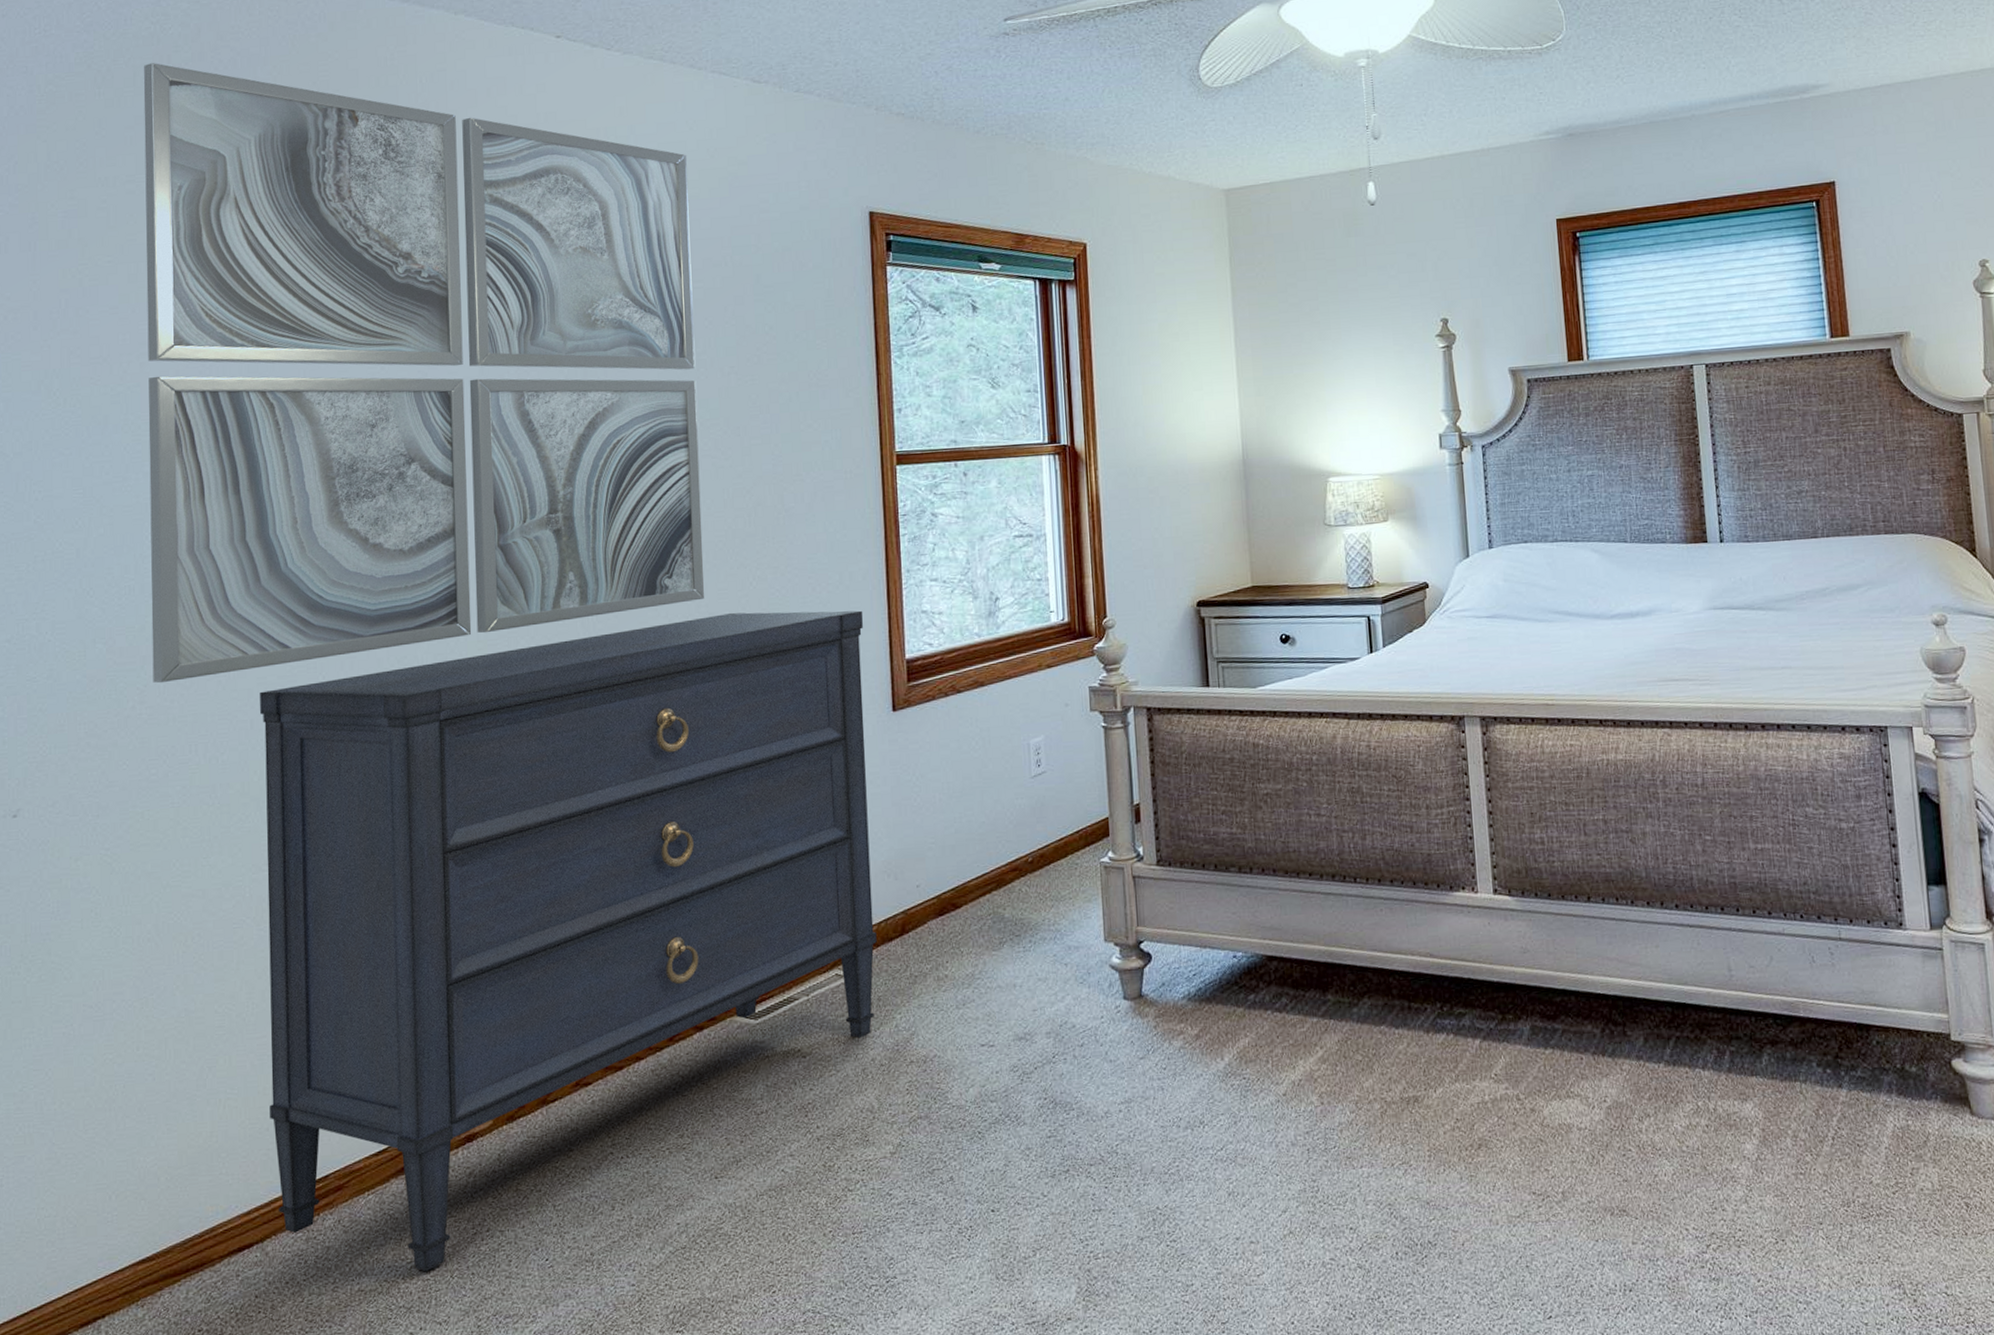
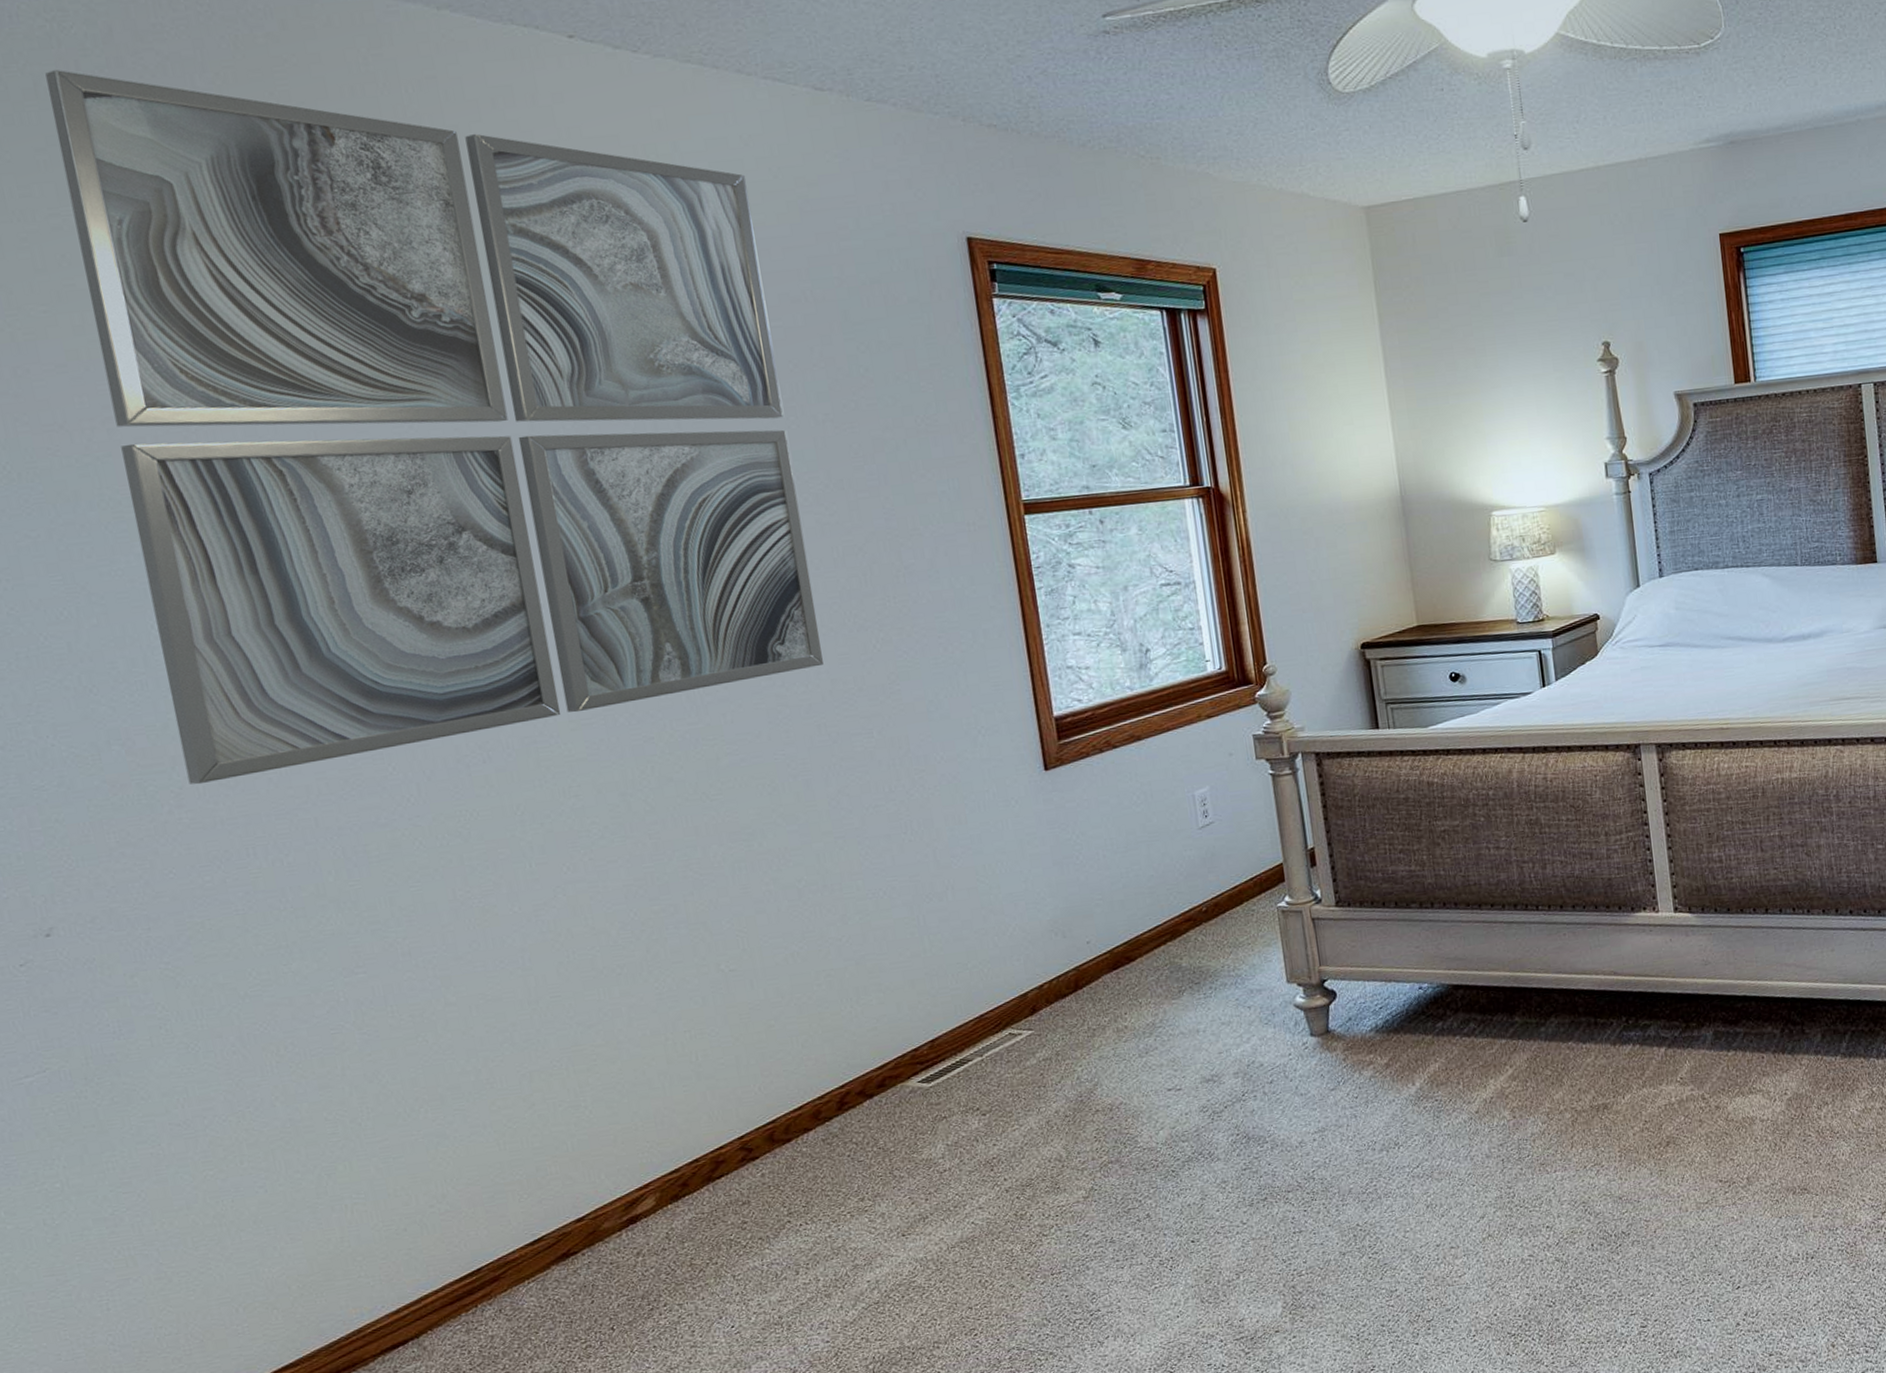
dresser: present [260,610,877,1272] -> none [320,669,1054,1350]

